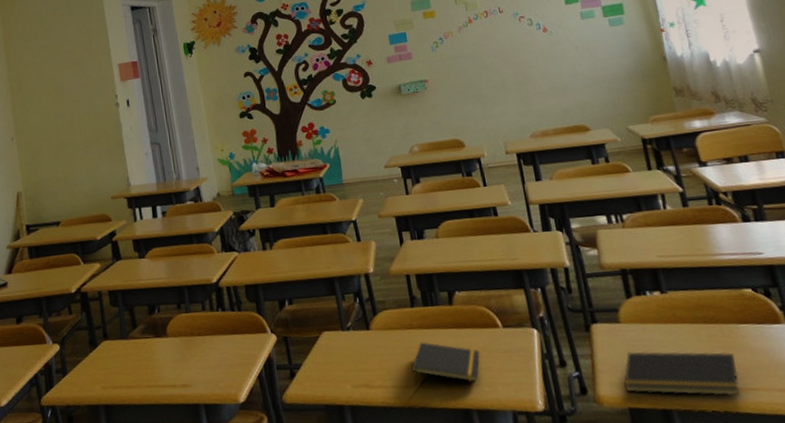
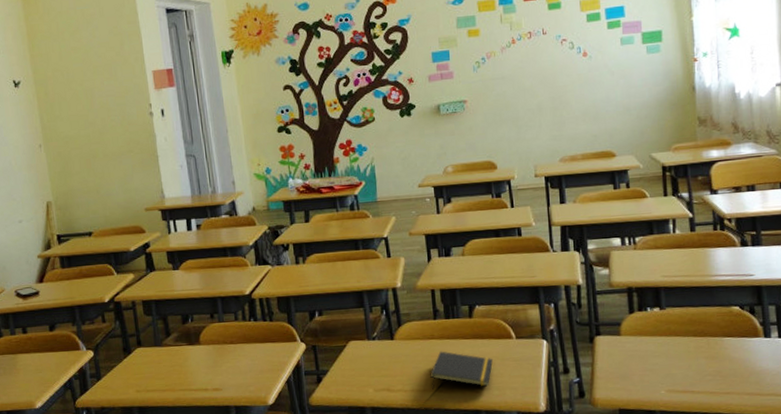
notepad: present [623,351,740,397] -> none [617,361,717,399]

